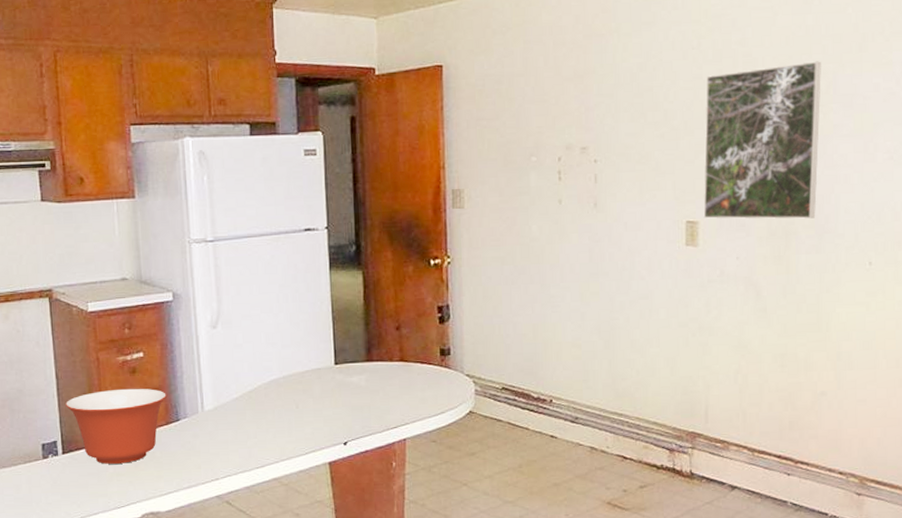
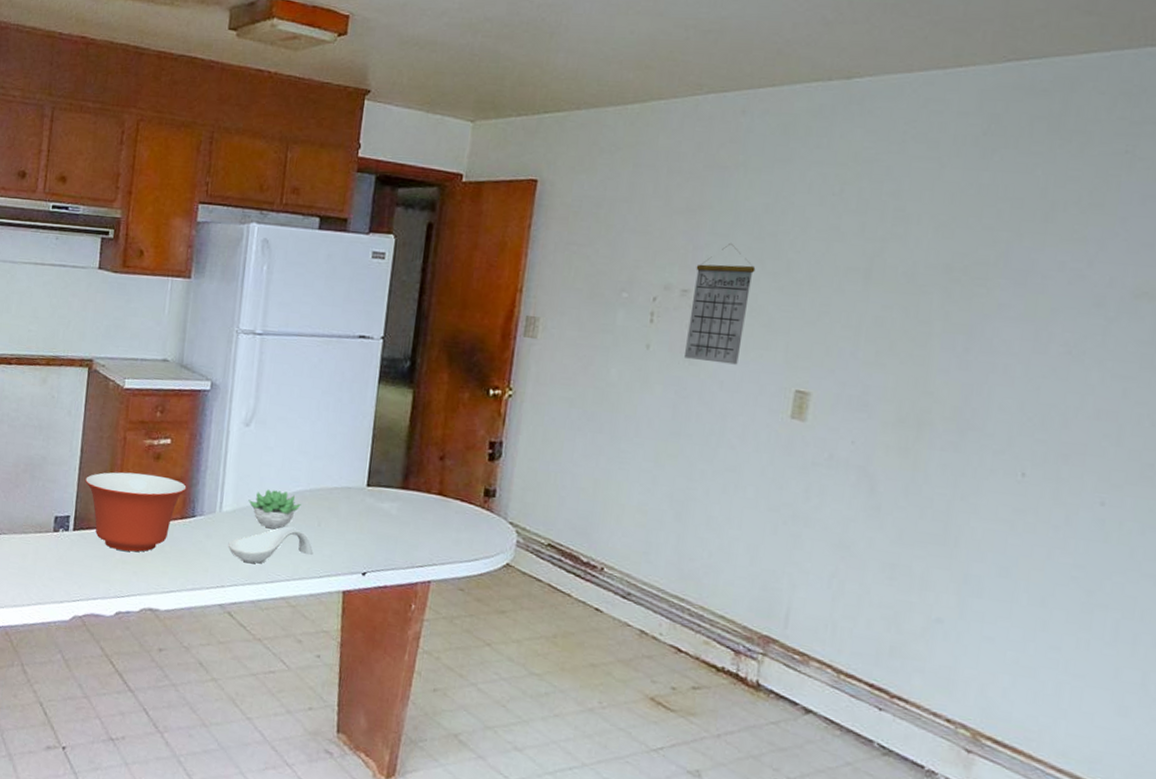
spoon rest: none [215,414,295,453] -> present [228,527,313,564]
succulent plant: none [227,382,278,419] -> present [248,489,301,529]
calendar: none [590,101,639,208] -> present [683,242,756,365]
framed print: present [703,61,821,220] -> none [817,226,993,410]

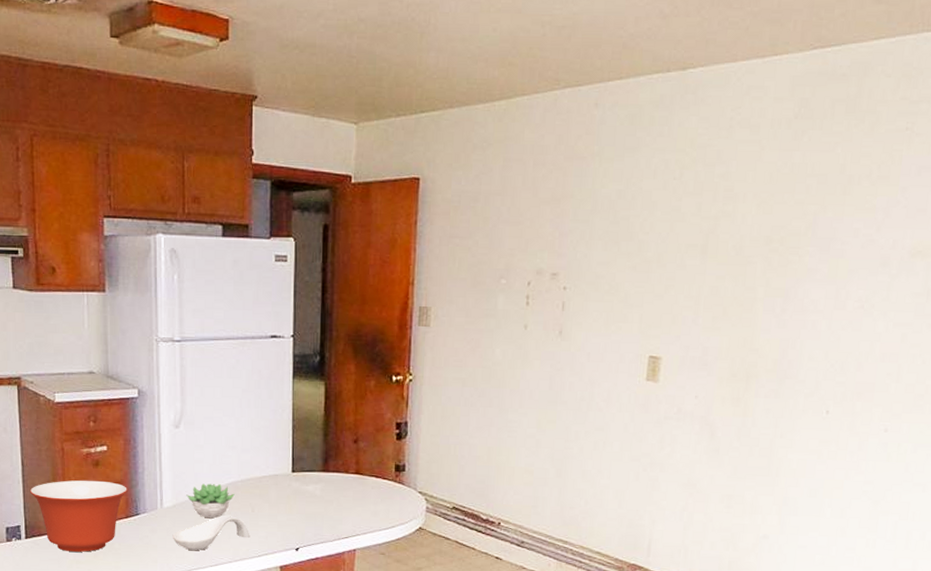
calendar: present [683,242,756,365] -> none [556,228,613,338]

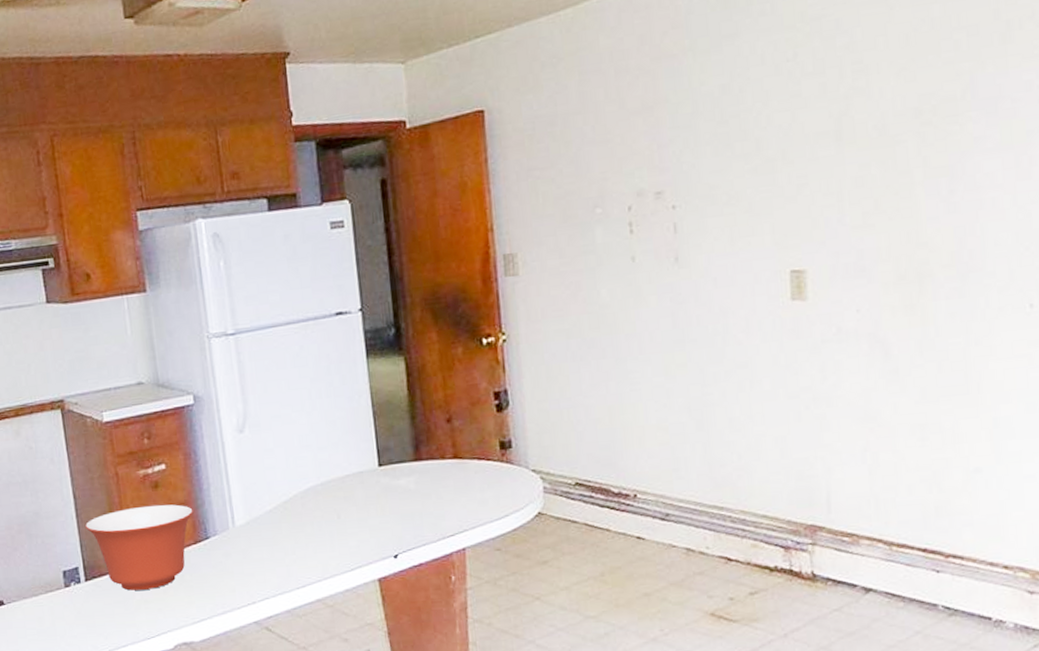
spoon rest: present [172,516,249,550] -> none [249,526,338,572]
succulent plant: present [186,483,235,519] -> none [260,491,316,533]

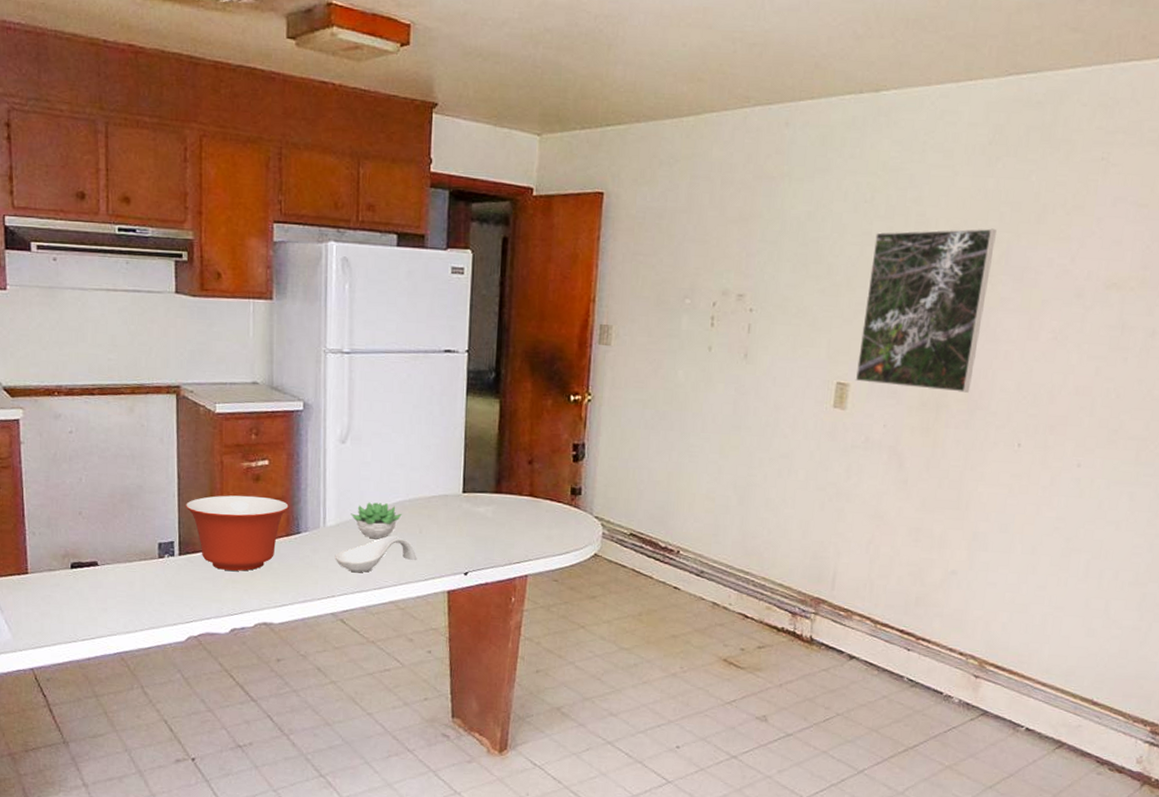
spoon rest: none [249,526,338,572] -> present [335,536,416,572]
succulent plant: none [260,491,316,533] -> present [351,502,402,539]
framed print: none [806,60,957,266] -> present [855,228,996,393]

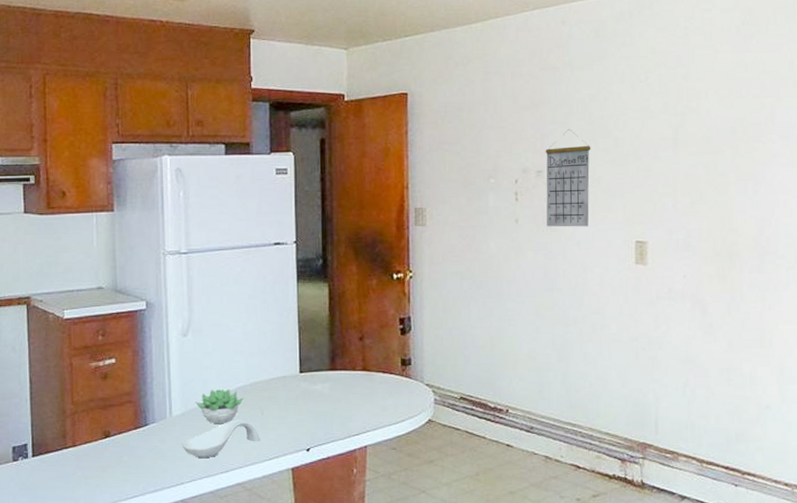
mixing bowl: present [186,495,289,571] -> none [38,393,136,467]
calendar: none [741,249,801,362] -> present [545,128,591,227]
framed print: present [855,228,996,393] -> none [652,95,760,241]

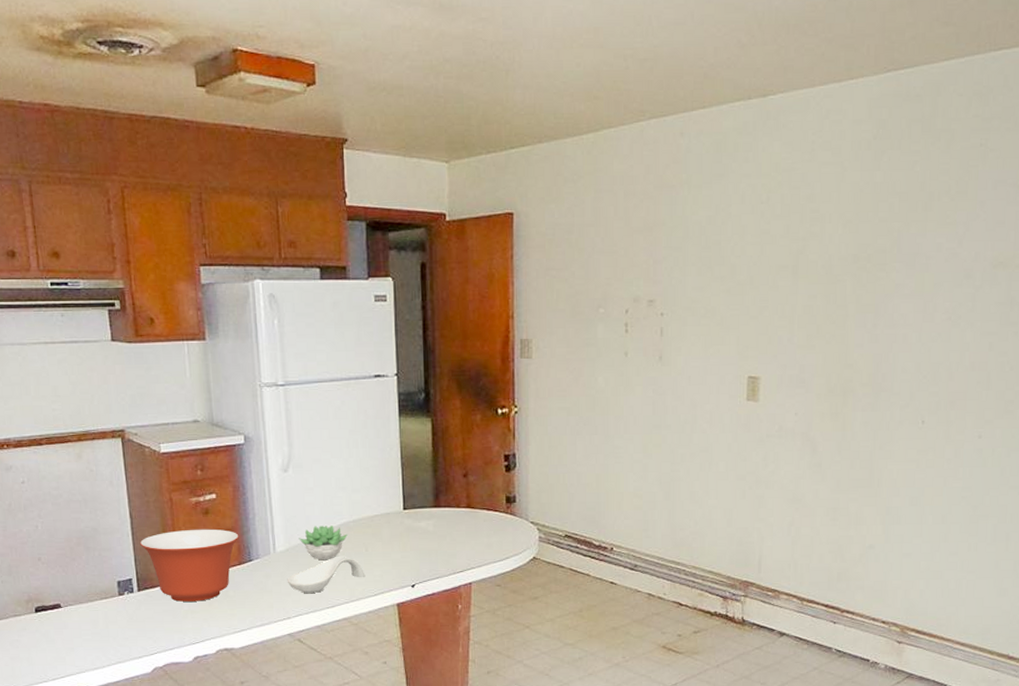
mixing bowl: none [38,393,136,467] -> present [140,529,239,602]
calendar: present [545,128,591,227] -> none [656,254,706,361]

